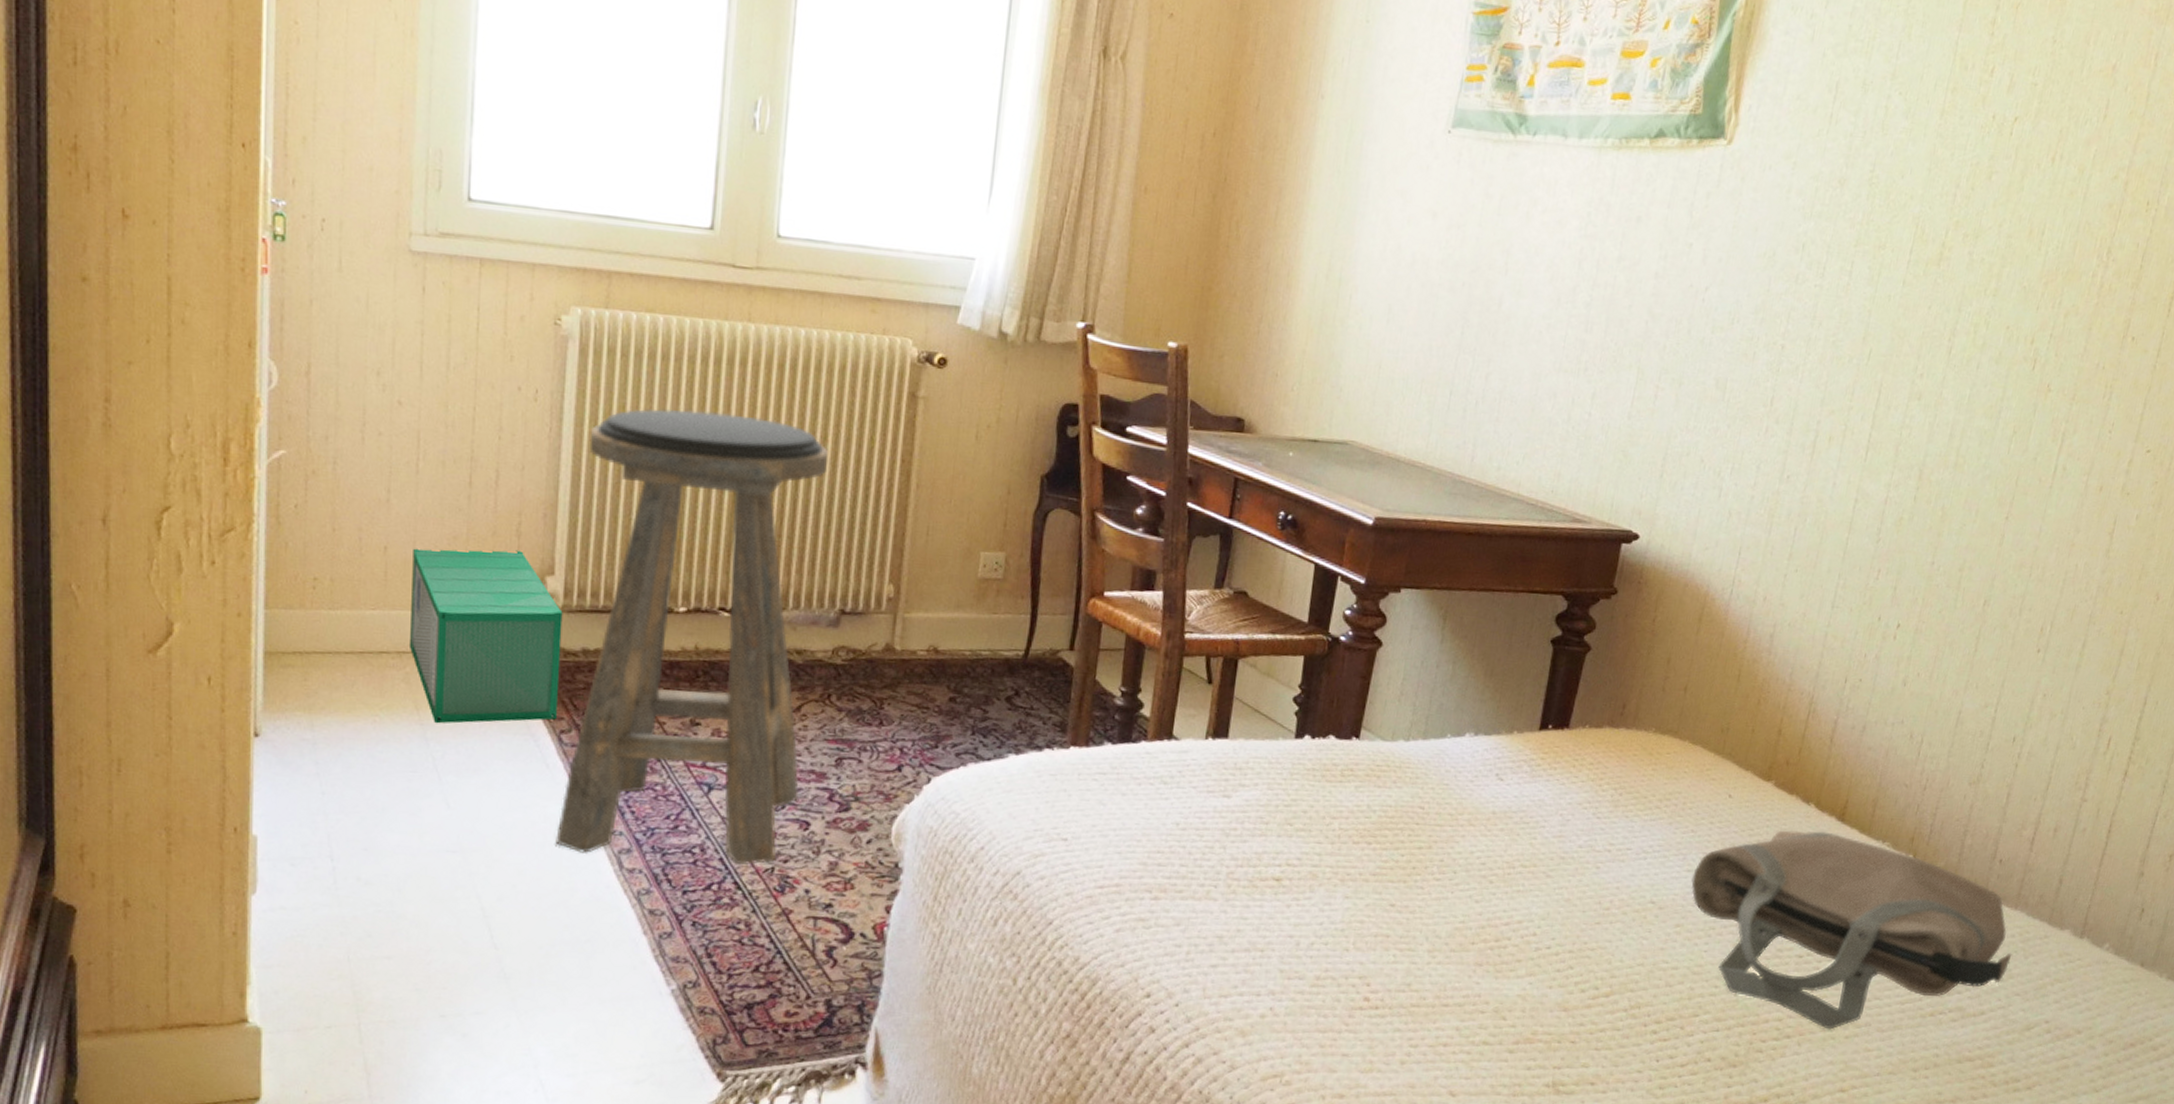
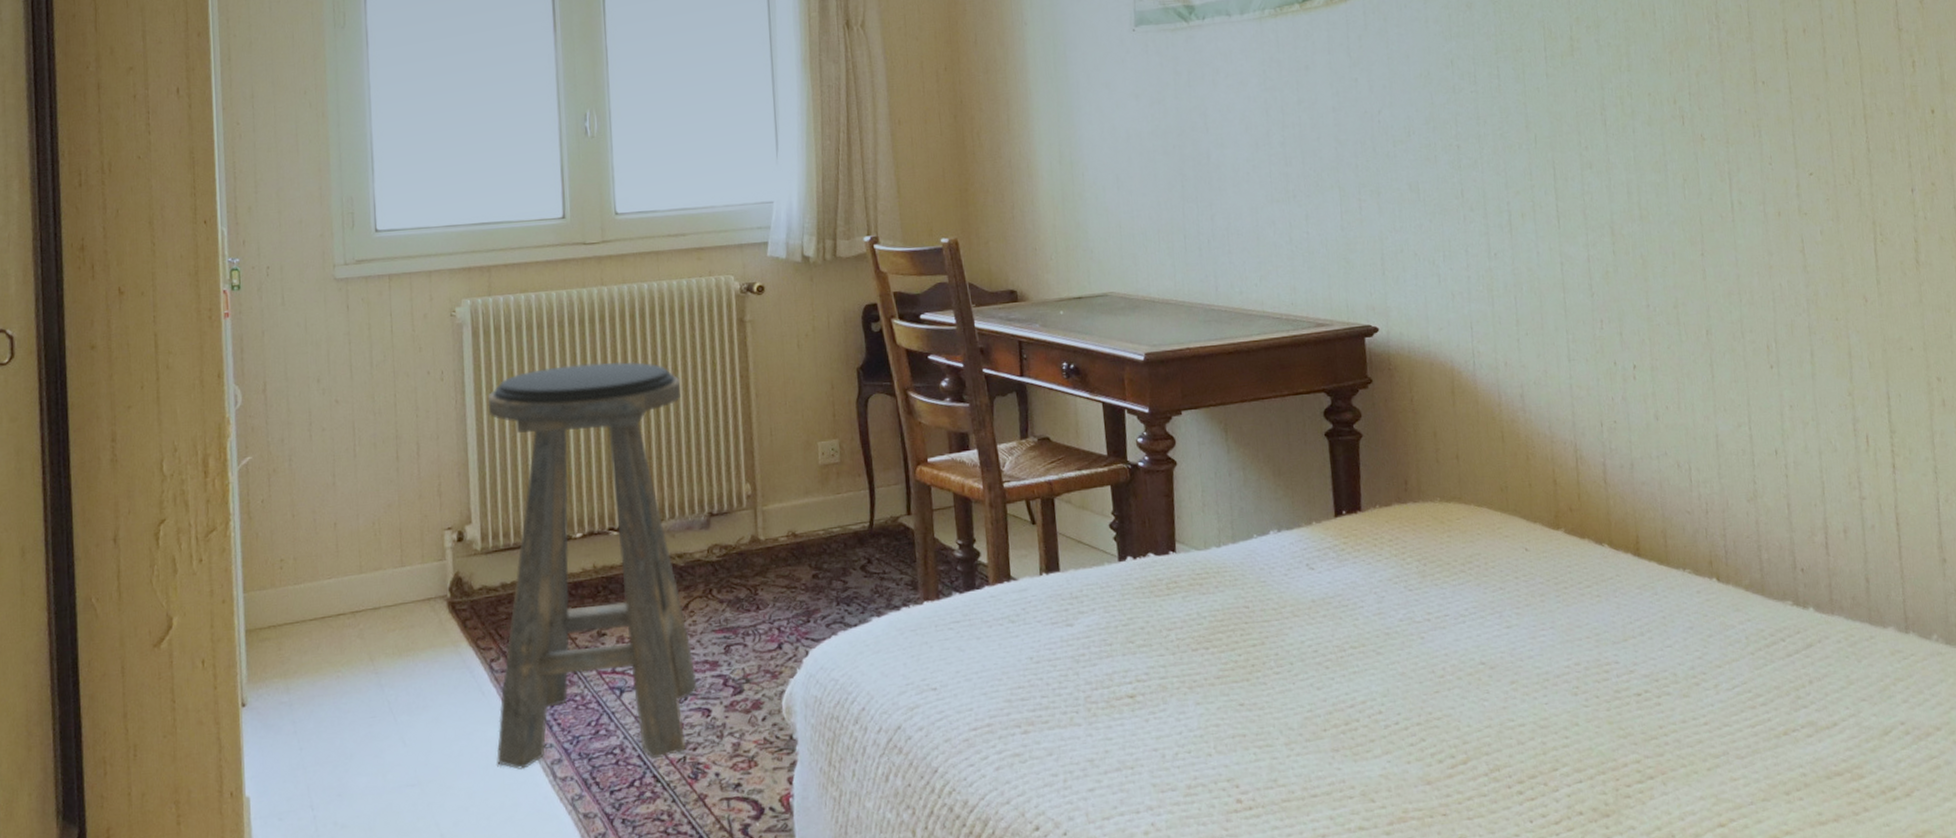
storage bin: present [408,548,563,724] -> none [357,507,487,671]
tote bag: present [1691,830,2012,1030] -> none [1512,568,1846,764]

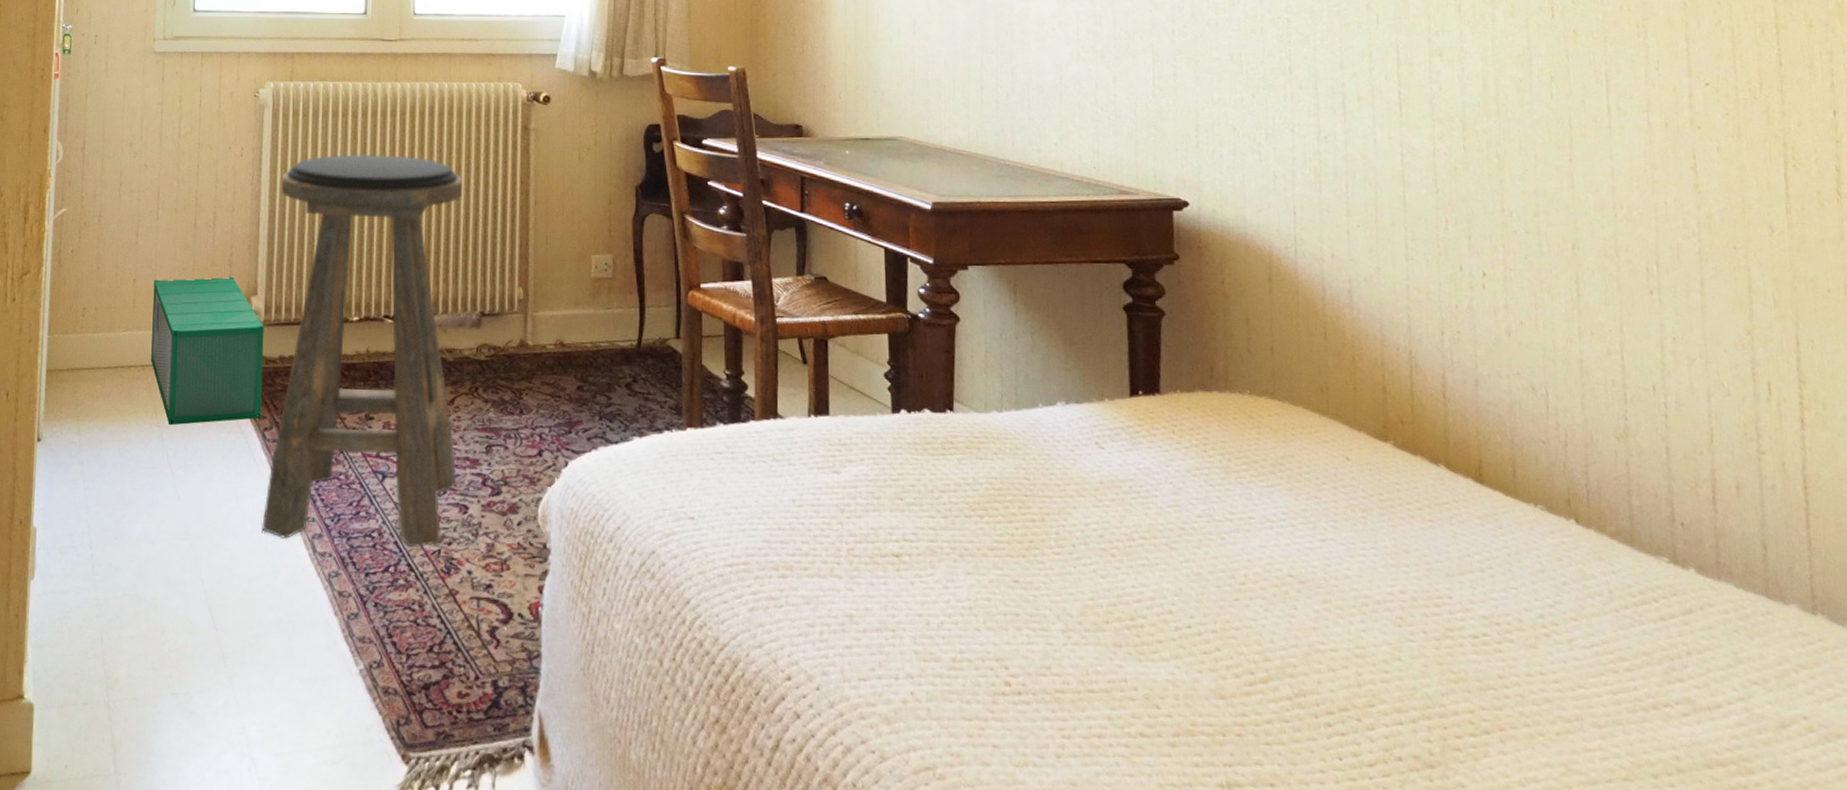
storage bin: none [357,507,487,671] -> present [150,276,264,426]

